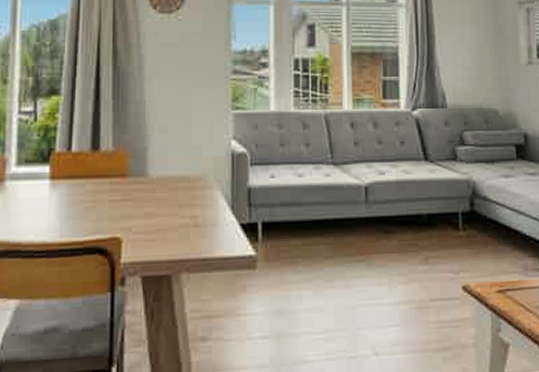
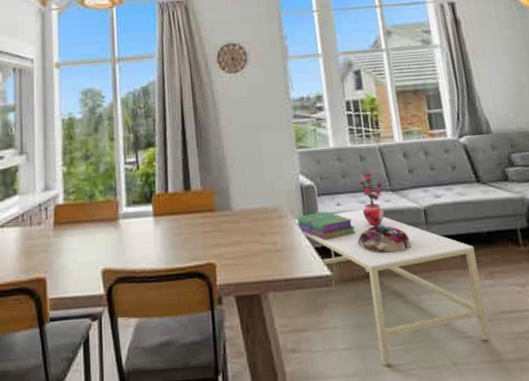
coffee table: none [219,183,416,356] -> present [293,209,490,366]
stack of books: none [223,183,288,216] -> present [297,211,356,241]
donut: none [289,201,347,233] -> present [358,225,412,253]
potted plant: none [293,143,325,203] -> present [355,173,384,226]

